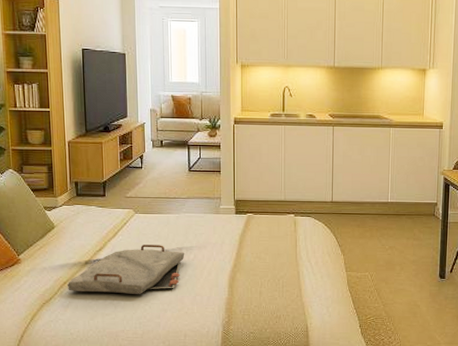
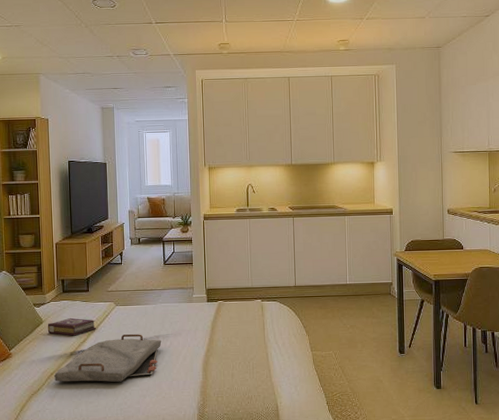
book: none [59,224,113,244] -> present [47,318,96,336]

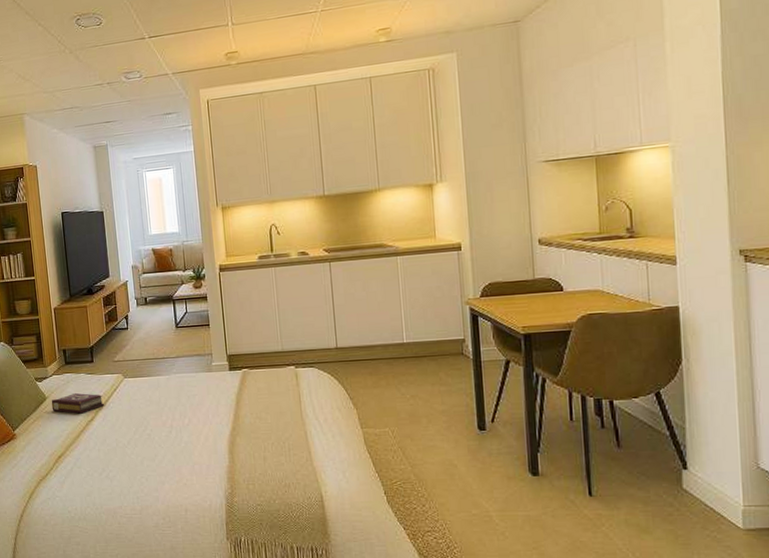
serving tray: present [53,334,162,382] -> none [61,410,179,467]

